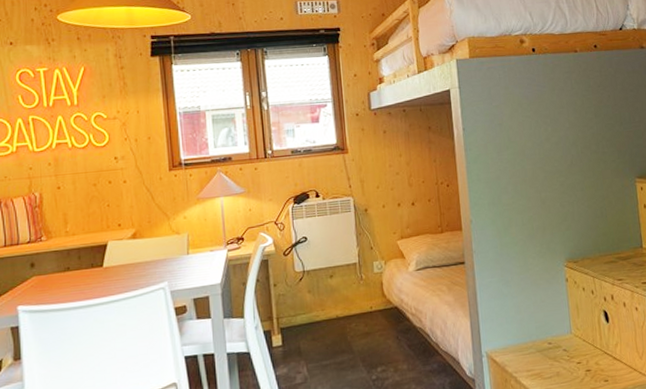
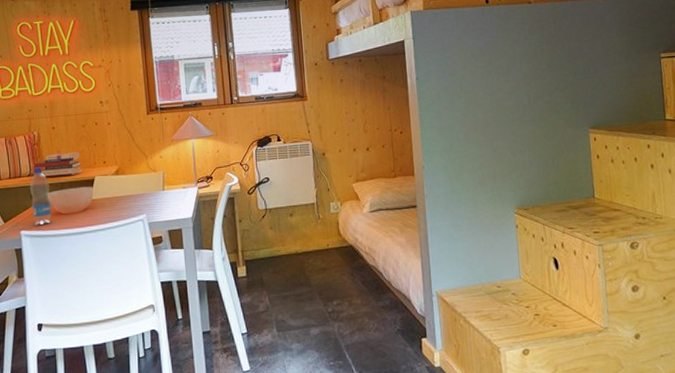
bottle: none [30,232,57,299] -> present [30,167,52,226]
books: none [36,214,93,245] -> present [35,151,83,178]
bowl: none [52,252,106,286] -> present [48,186,94,215]

